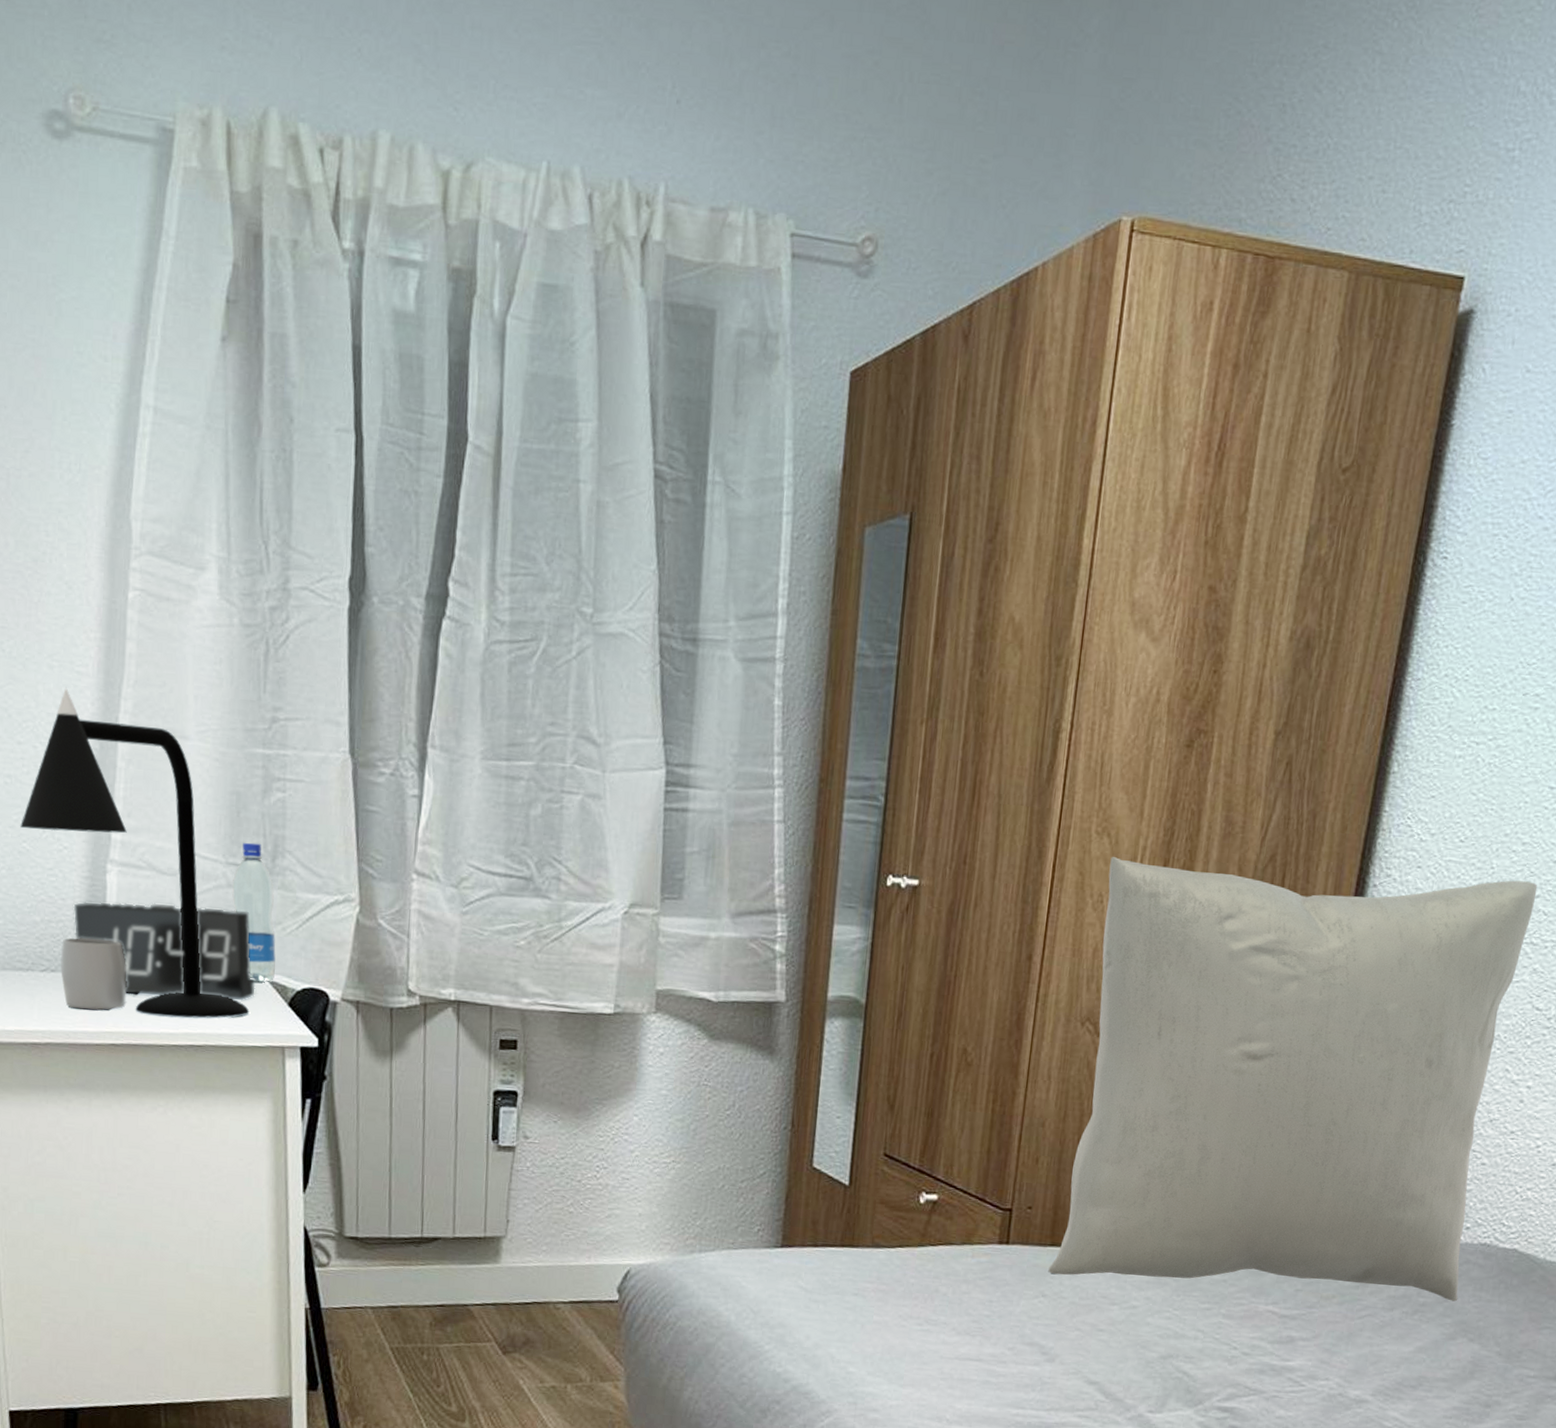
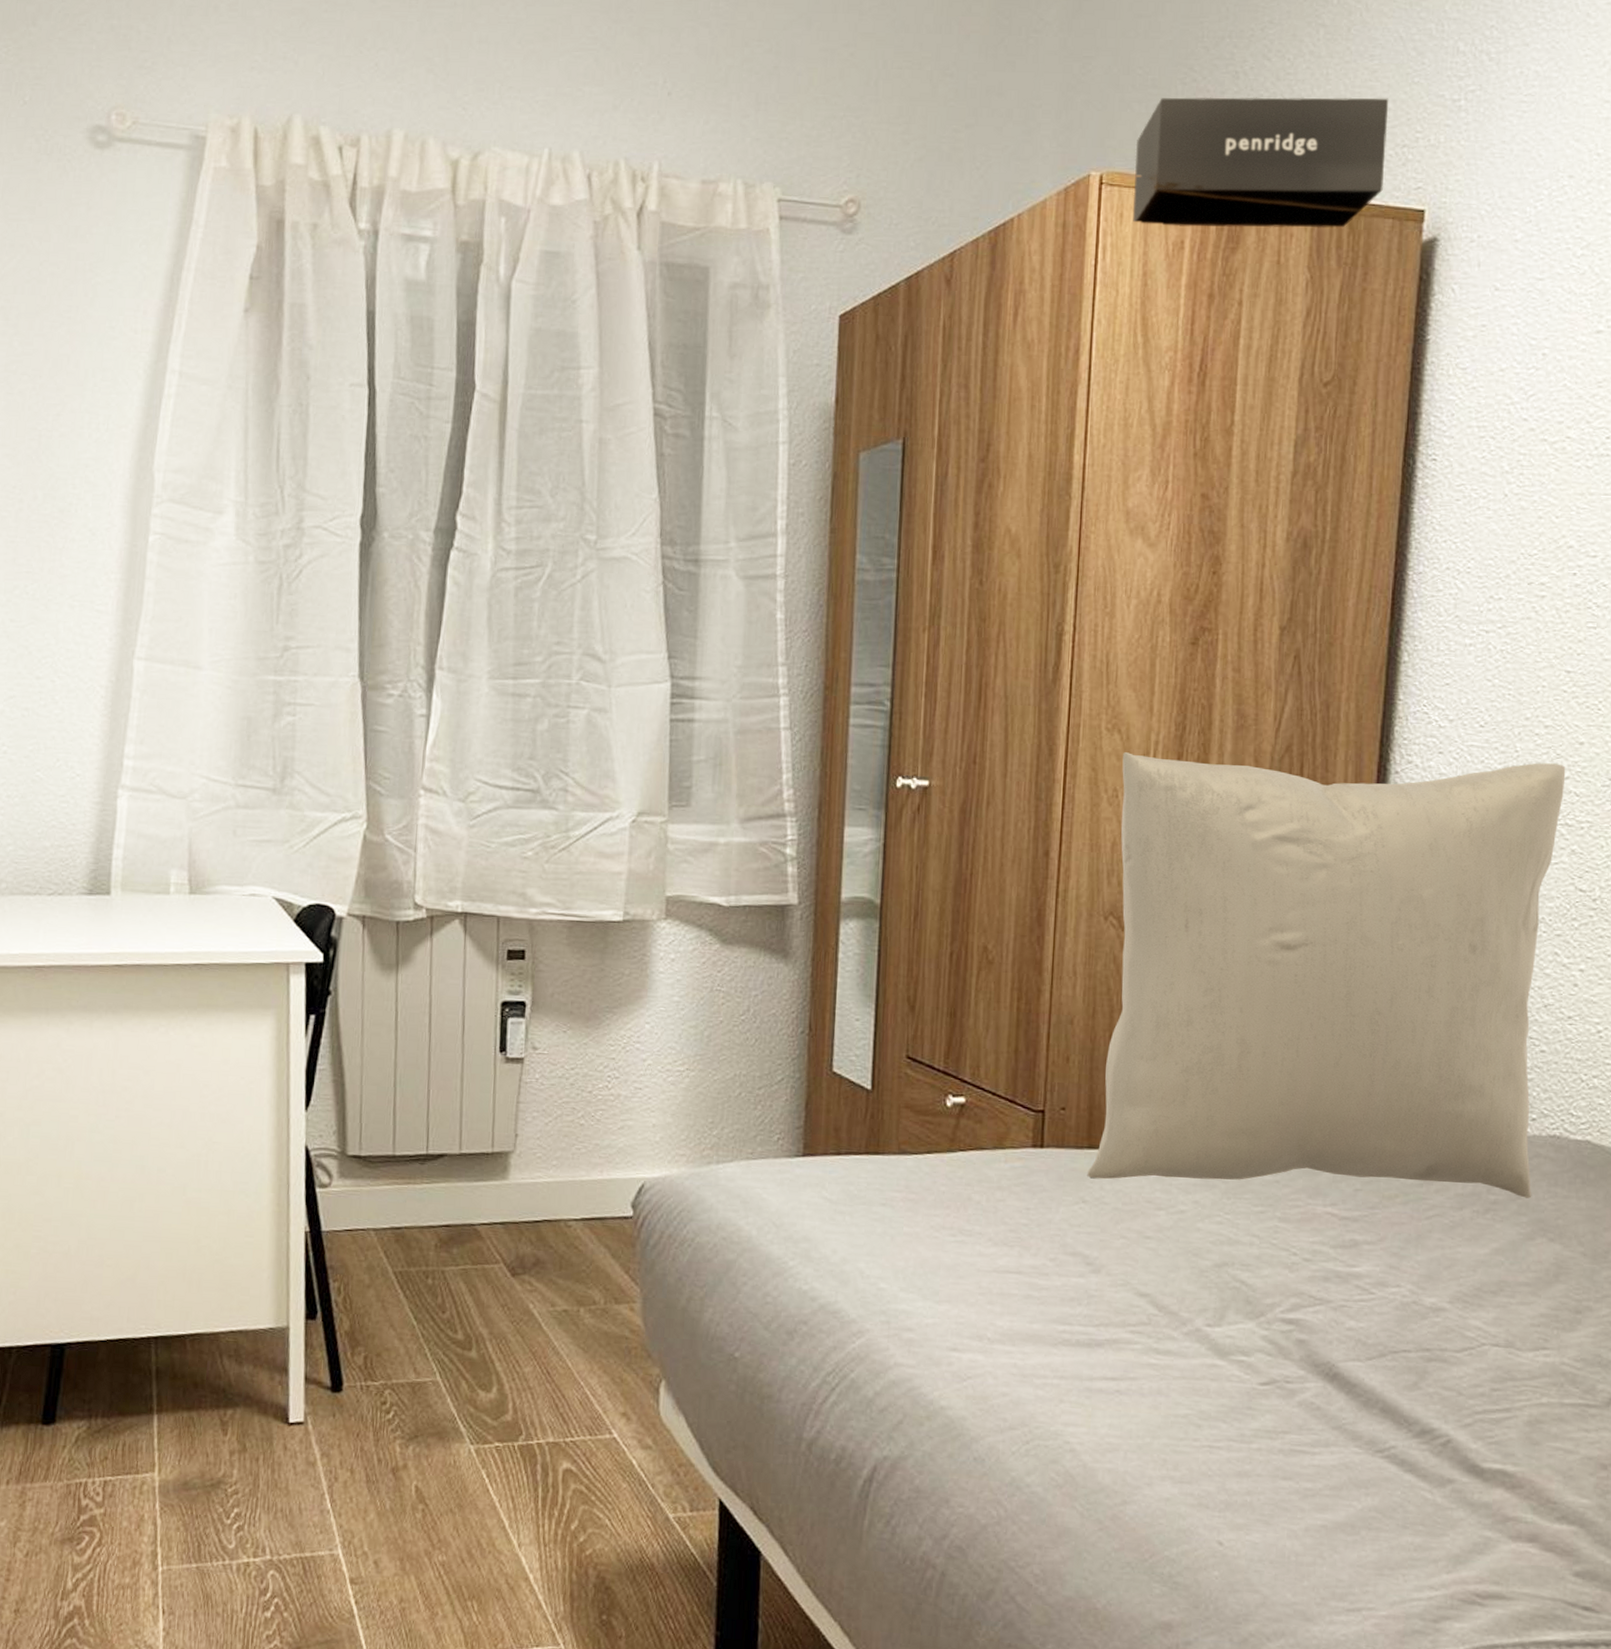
desk lamp: present [20,687,250,1019] -> none [35,624,255,937]
mug: present [61,937,127,1011] -> none [68,861,134,932]
alarm clock: present [73,901,256,1001] -> none [83,825,262,919]
bottle: present [232,842,276,983] -> none [240,764,283,900]
box: none [1162,132,1441,294] -> present [1133,97,1389,228]

